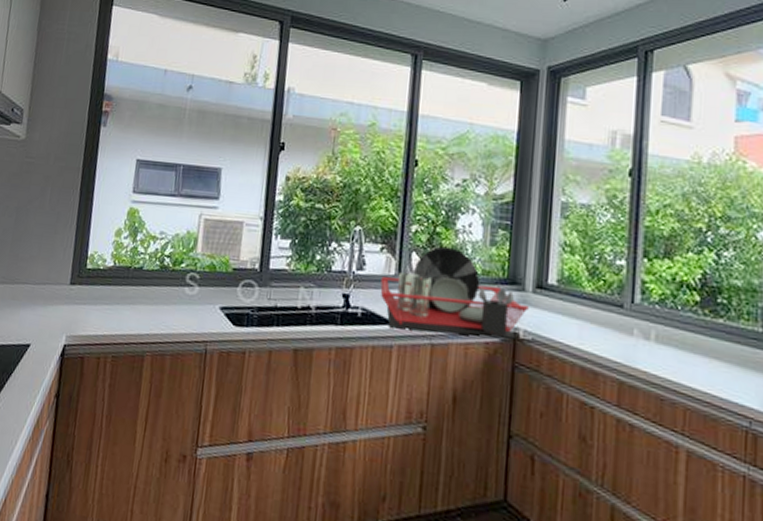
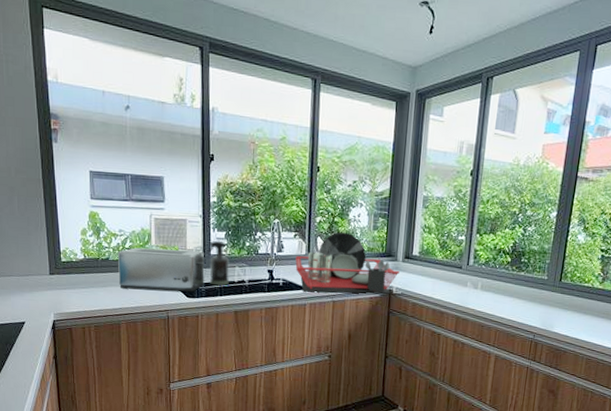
toaster: none [150,255,261,319] -> present [117,247,205,292]
spray bottle: none [265,250,293,312] -> present [208,240,230,286]

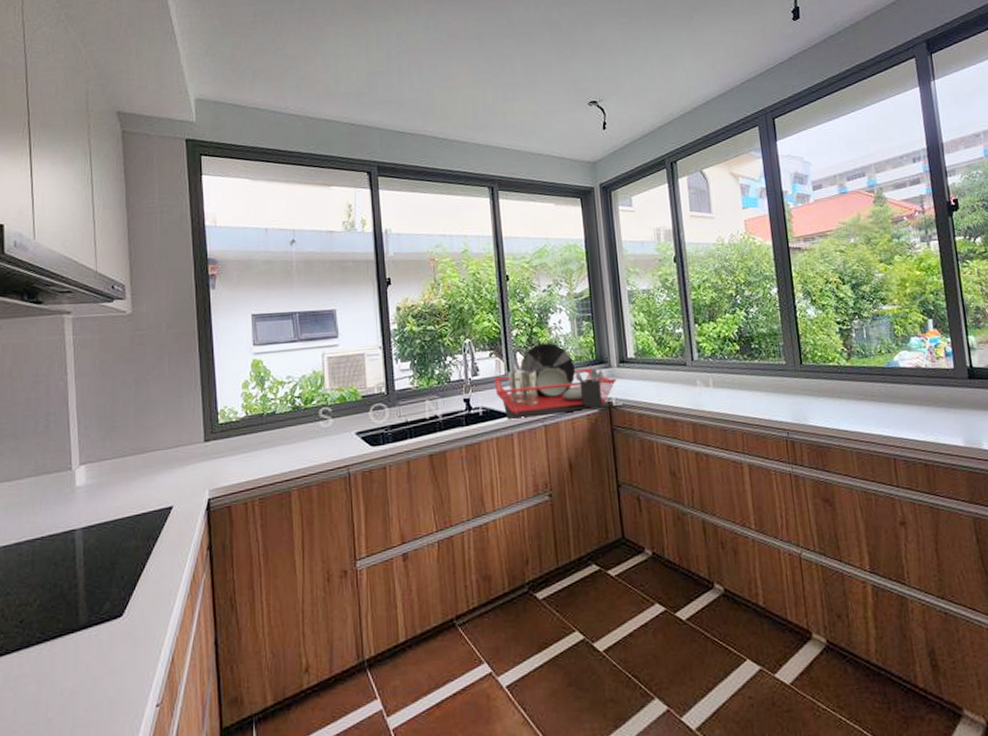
toaster: present [117,247,205,292] -> none [285,387,390,447]
spray bottle: present [208,240,230,286] -> none [391,372,419,427]

